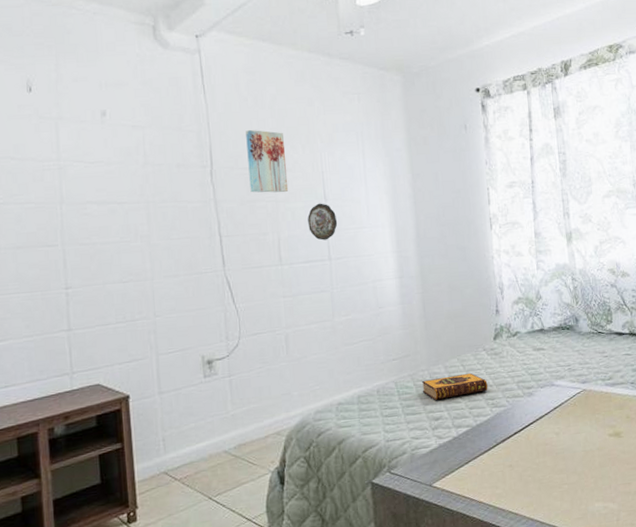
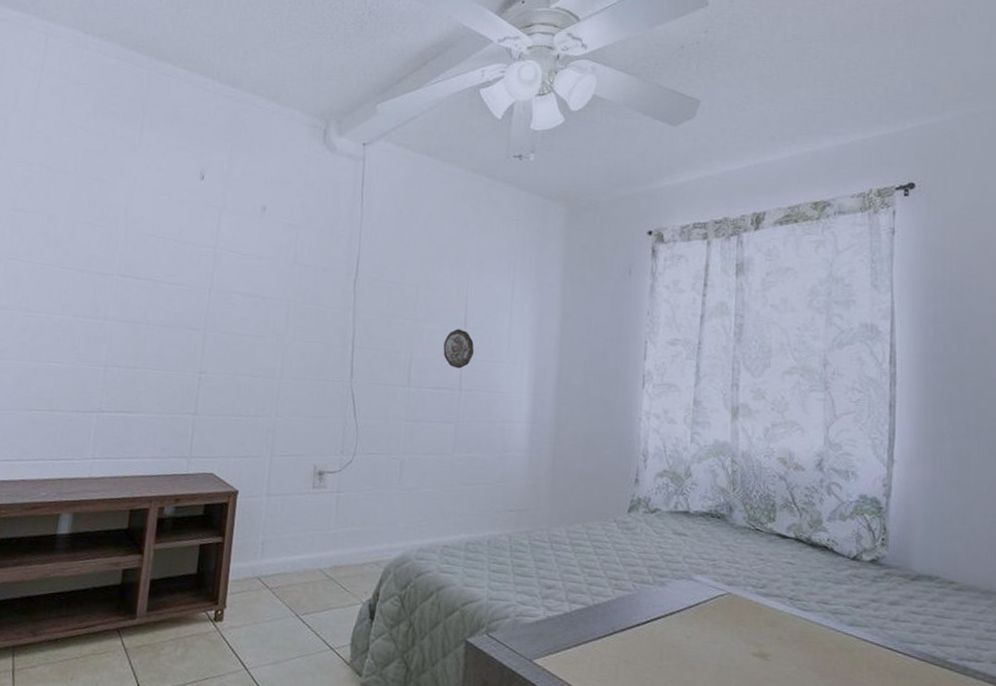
wall art: present [246,129,289,193] -> none [390,242,433,312]
hardback book: present [421,372,488,400] -> none [537,541,614,569]

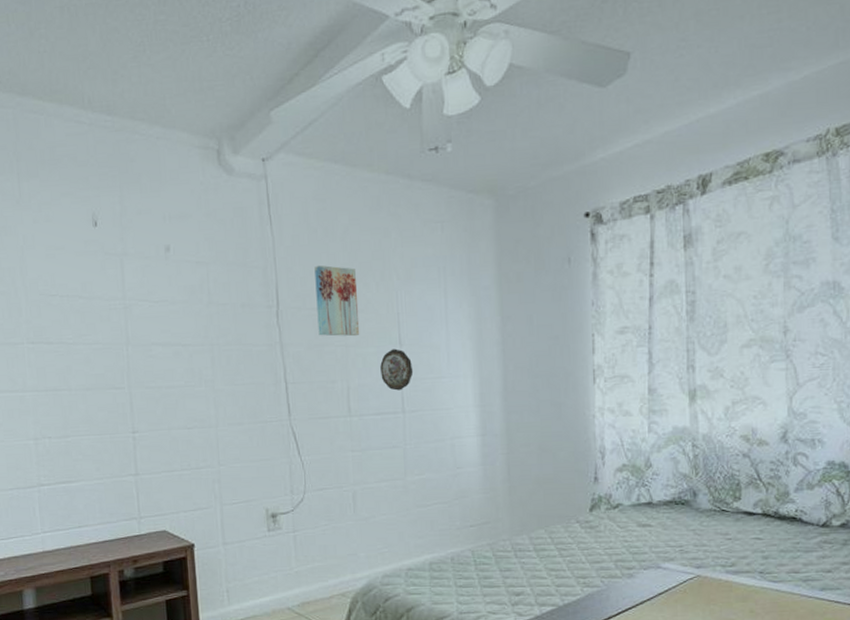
wall art: none [390,242,433,312] -> present [314,265,360,337]

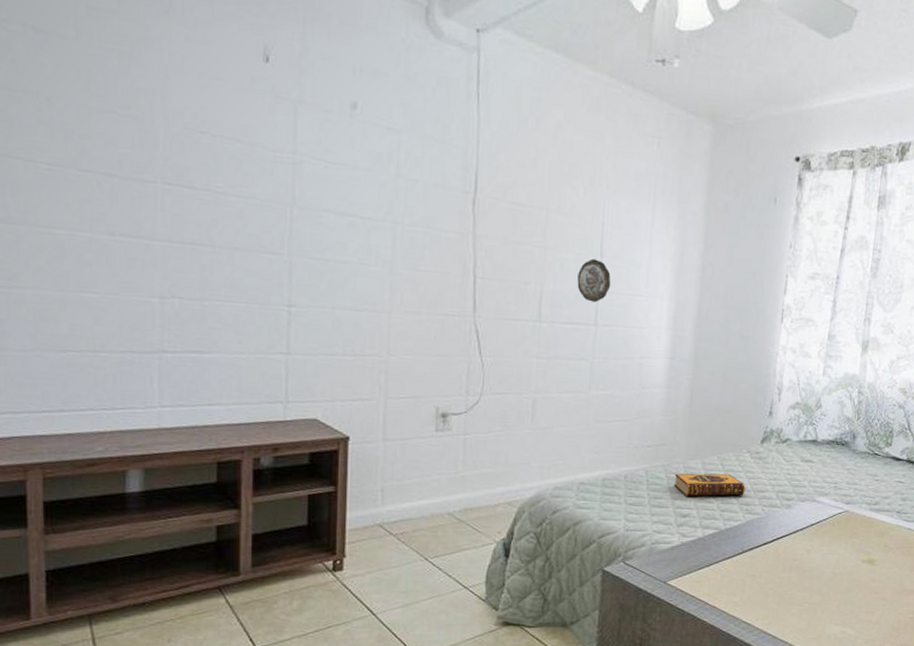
wall art: present [314,265,360,337] -> none [516,157,564,240]
hardback book: none [502,546,580,574] -> present [673,473,746,497]

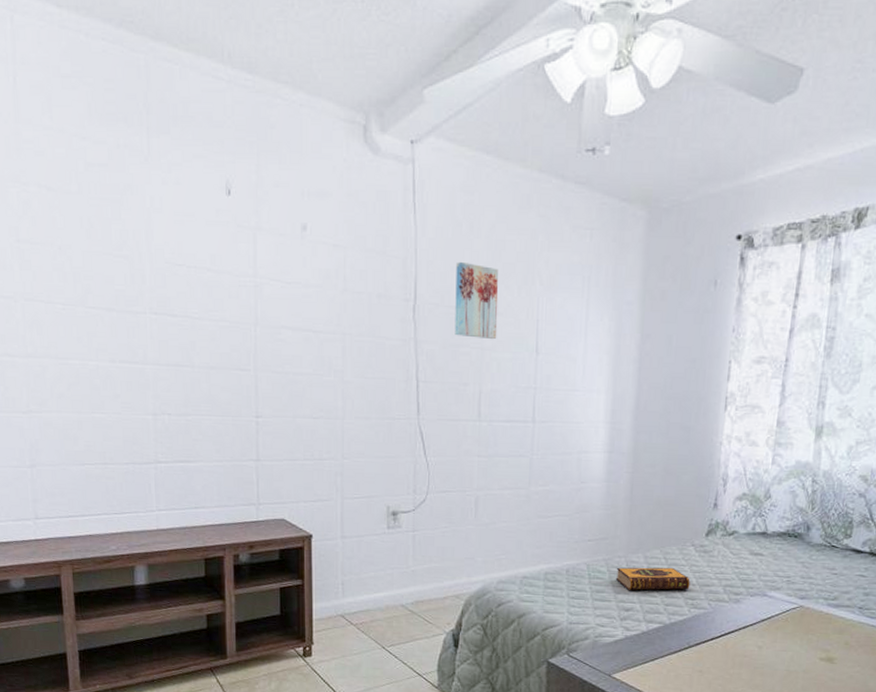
wall art: none [516,157,564,240] -> present [455,261,498,340]
decorative plate: present [577,258,611,303] -> none [514,356,548,400]

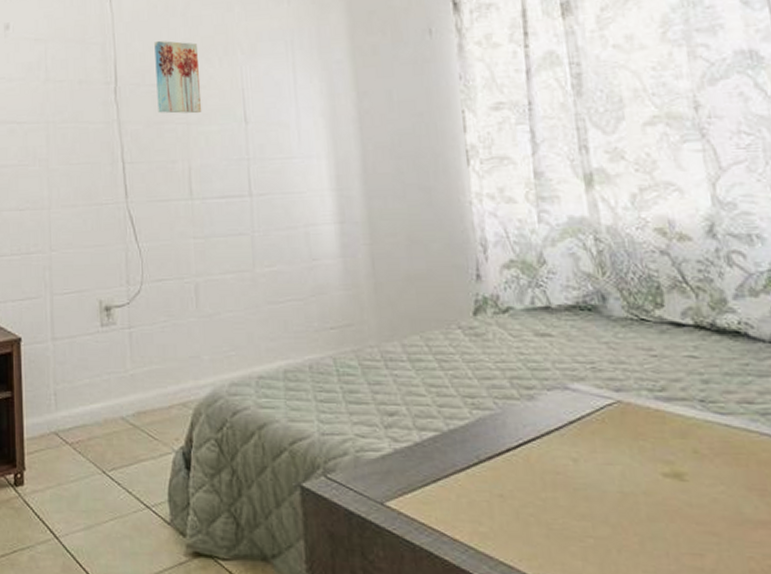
hardback book: present [615,567,690,591] -> none [369,357,466,388]

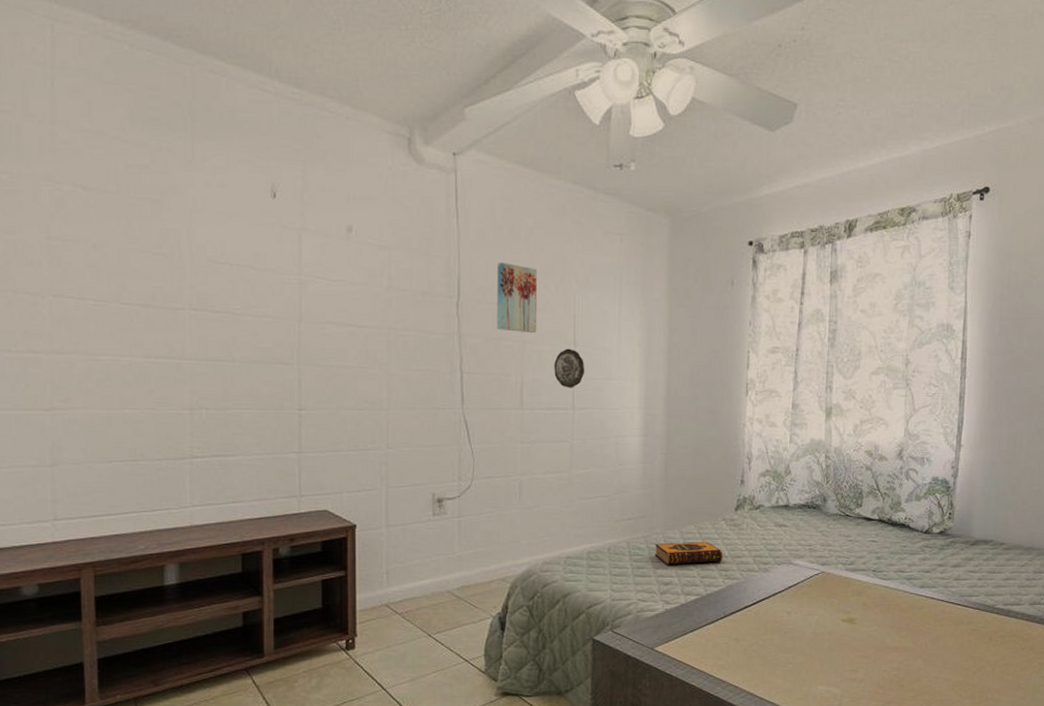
decorative plate: none [224,126,261,172] -> present [554,348,585,388]
hardback book: none [369,357,466,388] -> present [654,541,723,565]

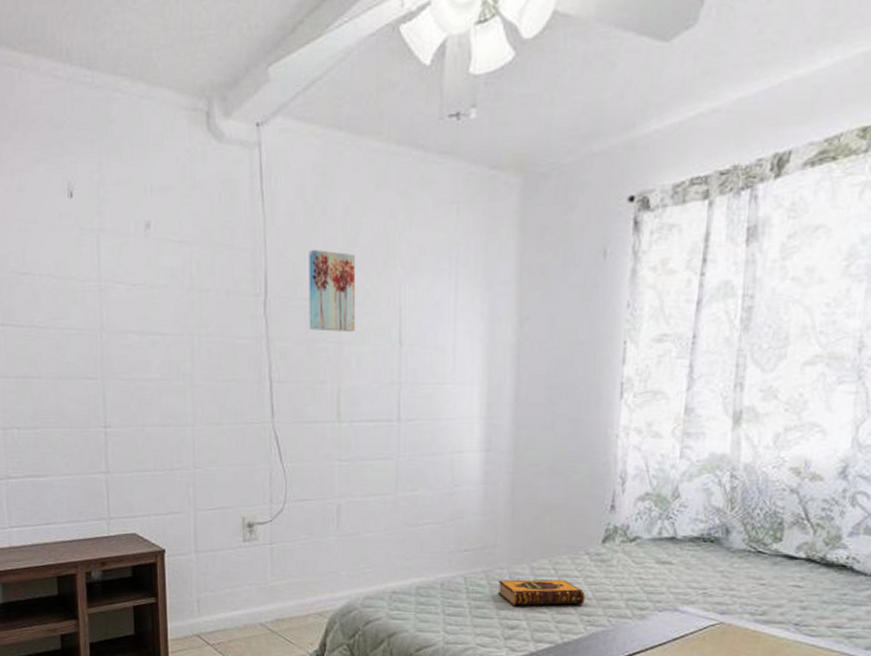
decorative plate: present [554,348,585,388] -> none [376,348,413,396]

